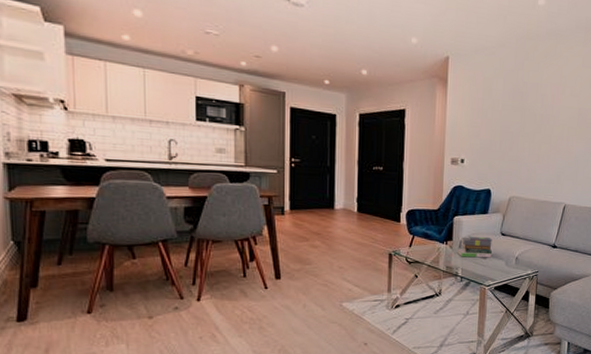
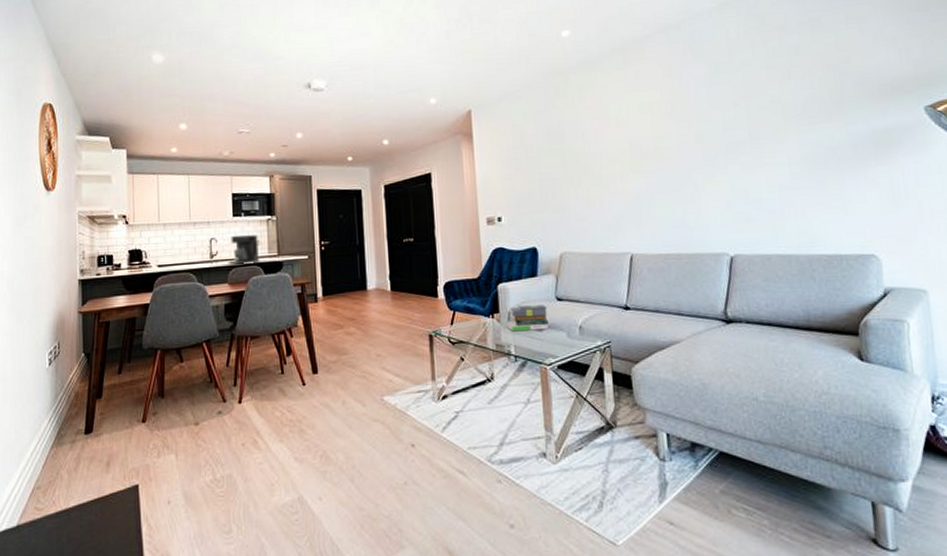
coffee maker: none [190,141,225,171] -> present [229,235,260,265]

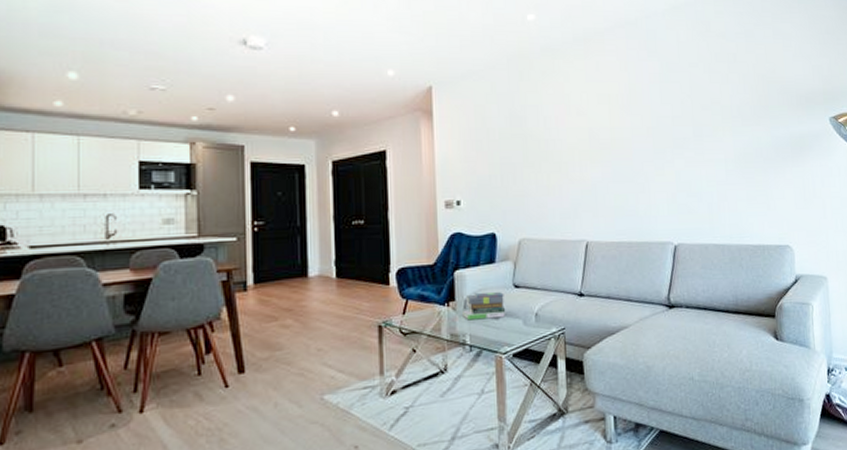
coffee maker: present [229,235,260,265] -> none [131,212,174,247]

